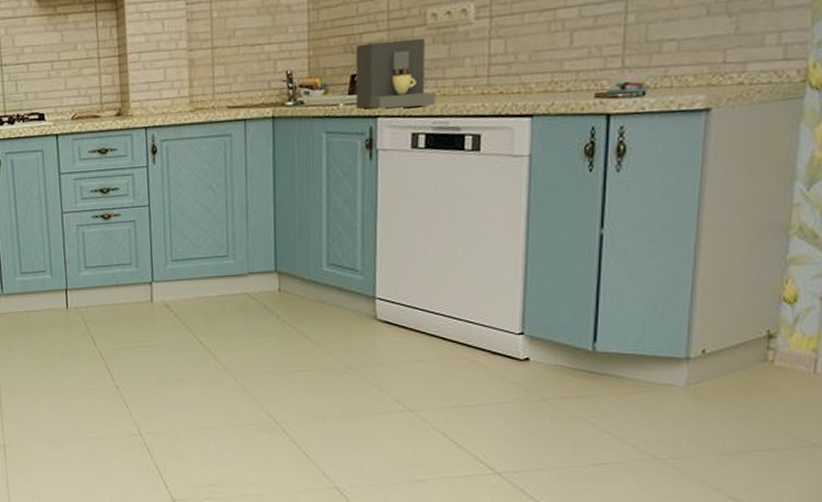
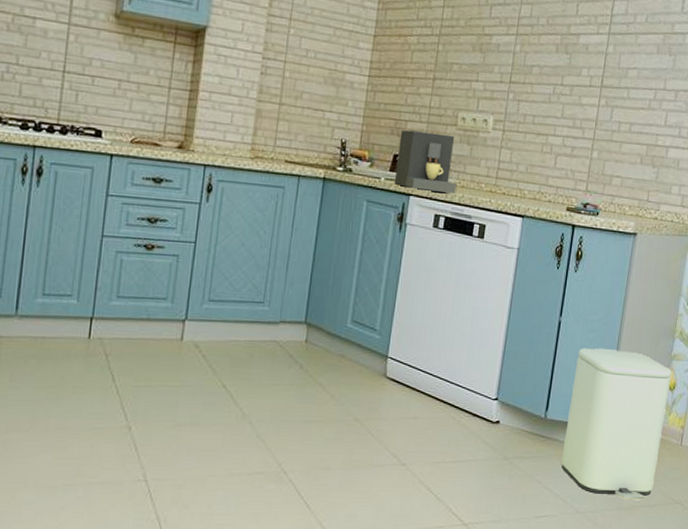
pedal bin: none [623,260,790,442] -> present [561,348,672,499]

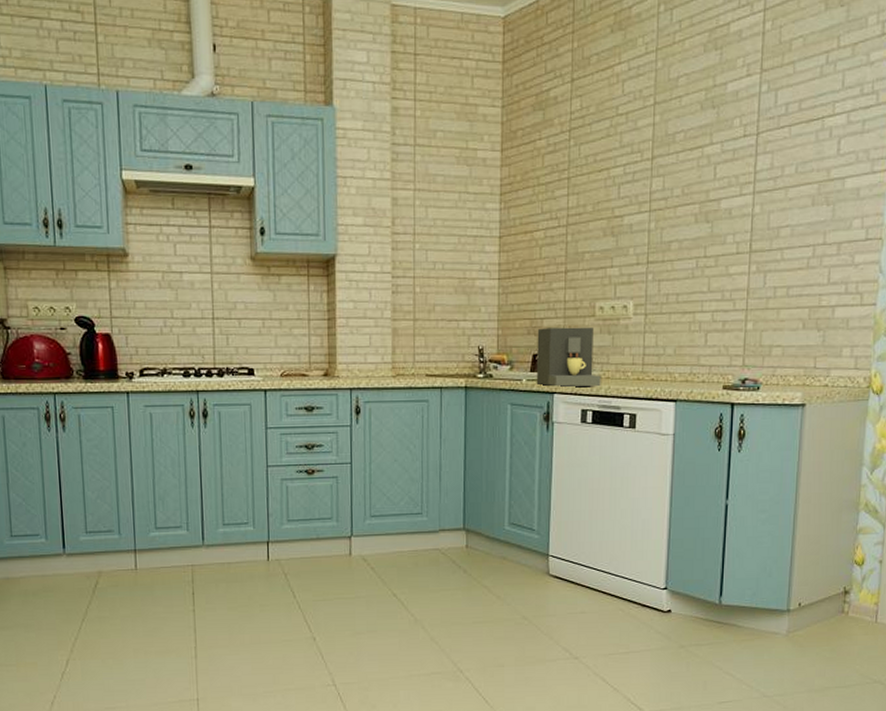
pedal bin: present [561,348,672,499] -> none [741,528,859,681]

